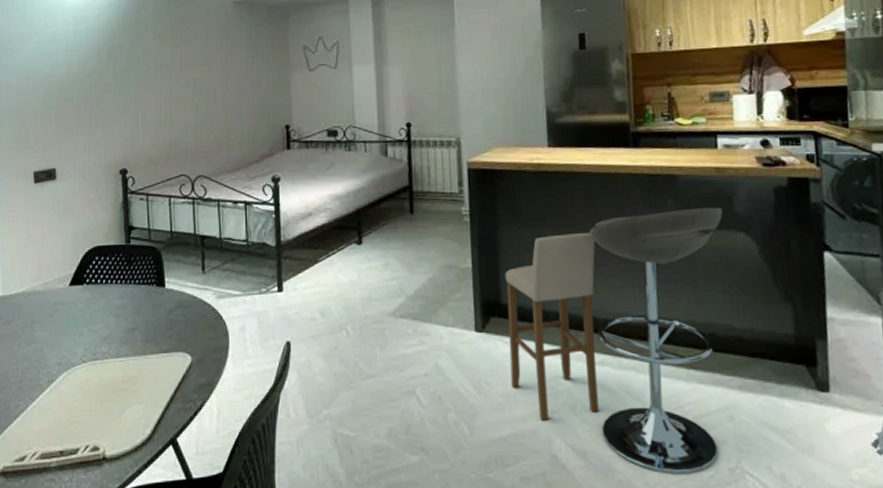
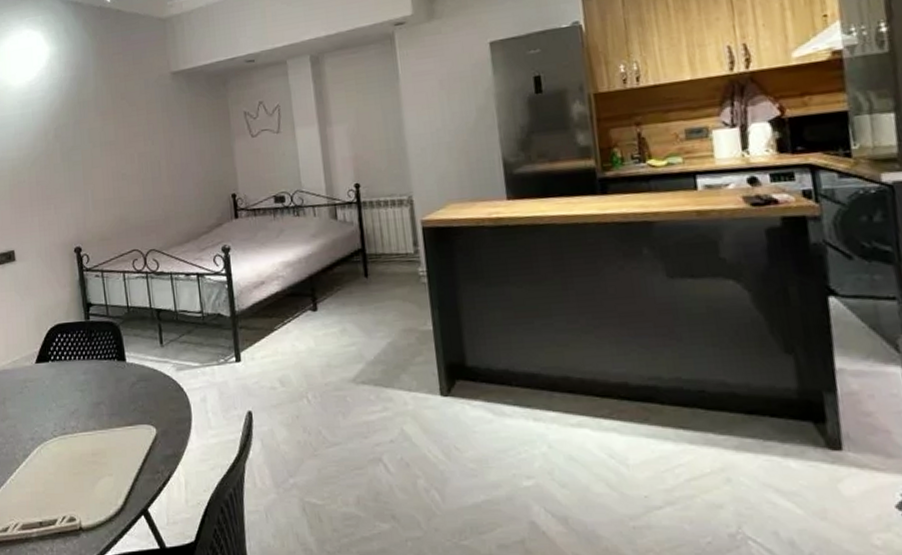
bar stool: present [505,233,599,421] -> none [468,288,579,486]
bar stool: present [590,207,723,474] -> none [558,253,715,541]

